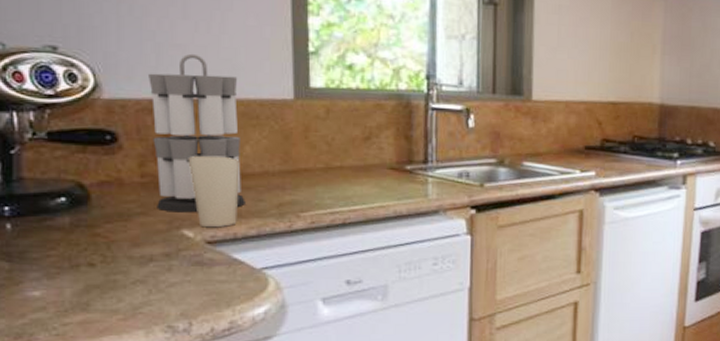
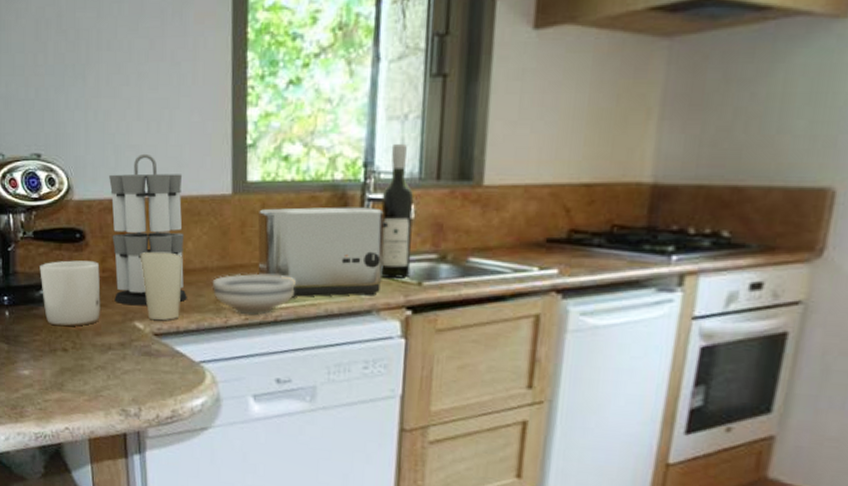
mug: none [56,164,139,239] -> present [40,260,101,327]
bowl: none [273,177,363,218] -> present [211,273,295,315]
toaster: none [323,114,452,200] -> present [258,207,389,297]
bottle: none [444,59,473,181] -> present [380,143,414,278]

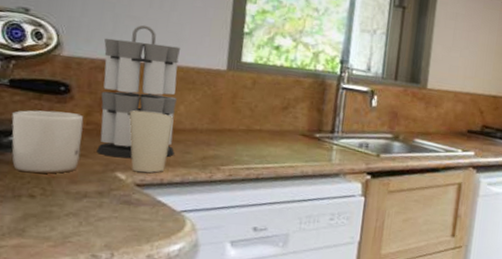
bowl: present [211,273,295,315] -> none [199,136,278,172]
toaster: present [258,207,389,297] -> none [245,85,357,162]
bottle: present [380,143,414,278] -> none [349,49,377,151]

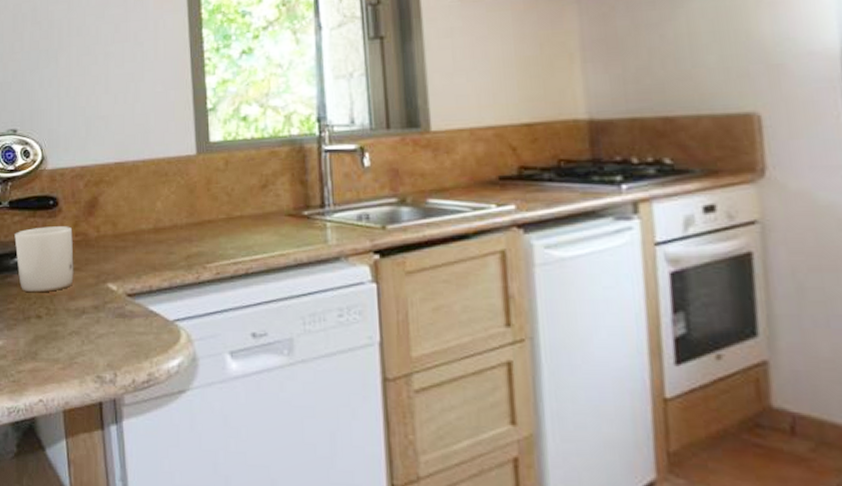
spice rack: present [96,24,180,158] -> none [81,122,158,266]
cup: present [129,110,174,173] -> none [111,213,153,281]

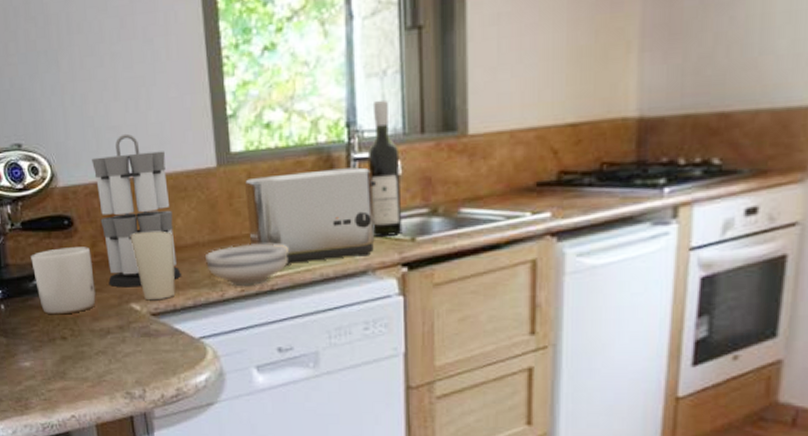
spice rack: none [81,122,158,266] -> present [92,133,181,287]
cup: none [111,213,153,281] -> present [130,231,176,301]
bowl: none [182,227,263,268] -> present [204,244,288,286]
toaster: none [223,158,347,248] -> present [245,167,377,264]
bottle: none [337,98,373,224] -> present [367,99,402,237]

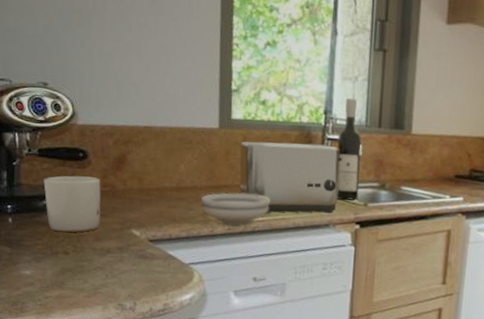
spice rack: present [92,133,181,287] -> none [111,89,179,216]
cup: present [130,231,176,301] -> none [138,172,176,229]

